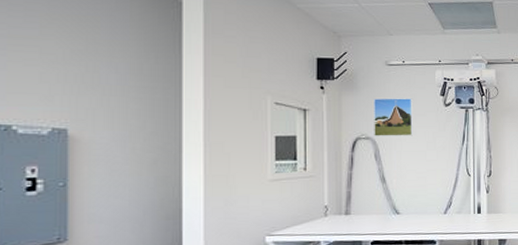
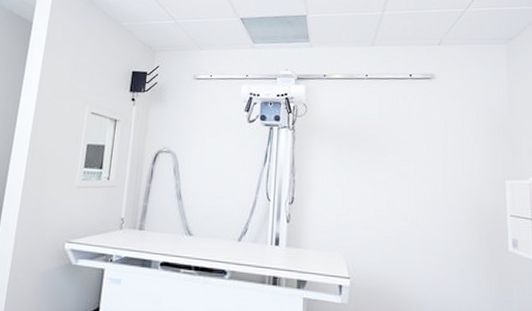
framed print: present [374,98,413,136] -> none [175,111,216,153]

